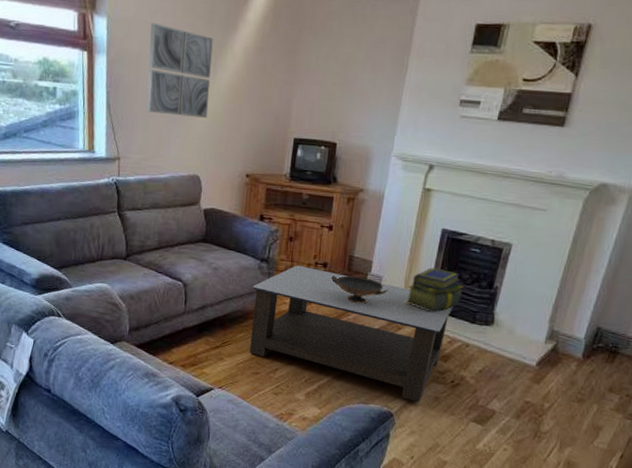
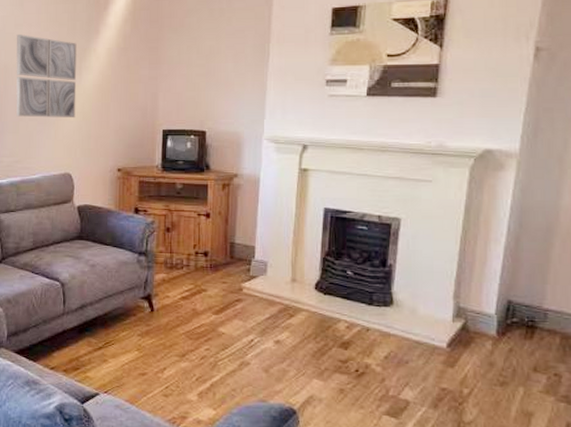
coffee table: present [249,265,453,402] -> none [132,256,347,396]
decorative bowl: present [332,276,389,304] -> none [214,264,276,292]
stack of books: present [405,267,463,312] -> none [294,249,355,296]

